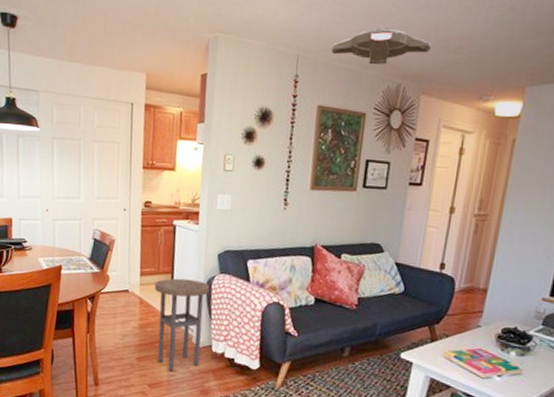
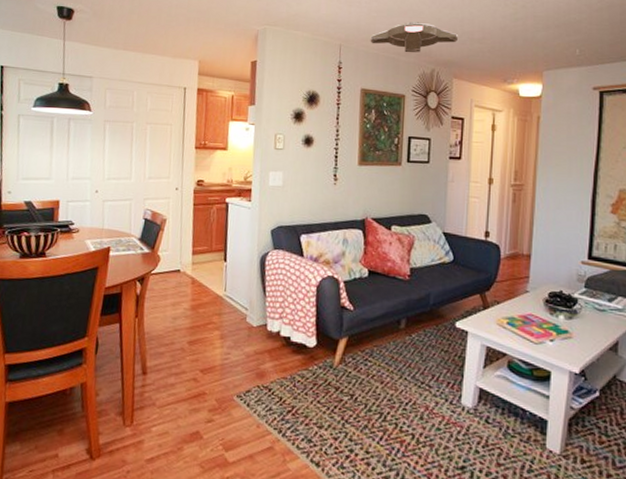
side table: present [154,278,210,372] -> none [206,256,264,355]

